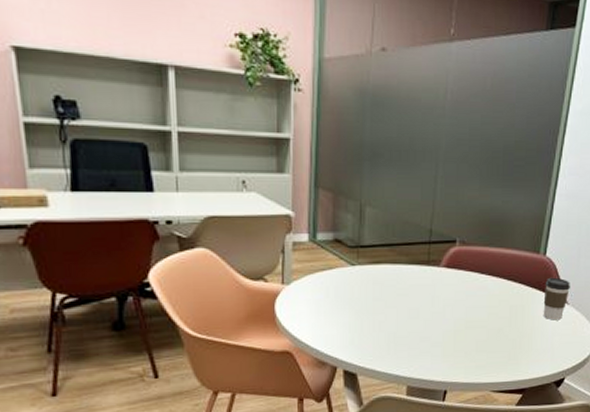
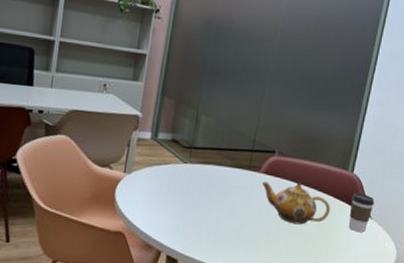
teapot: none [443,273,522,320] -> present [261,181,330,225]

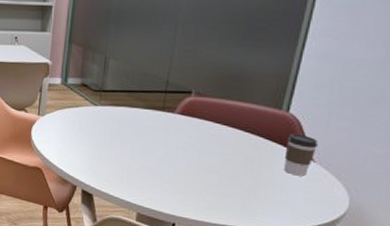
teapot: present [261,181,330,225] -> none [177,122,260,166]

